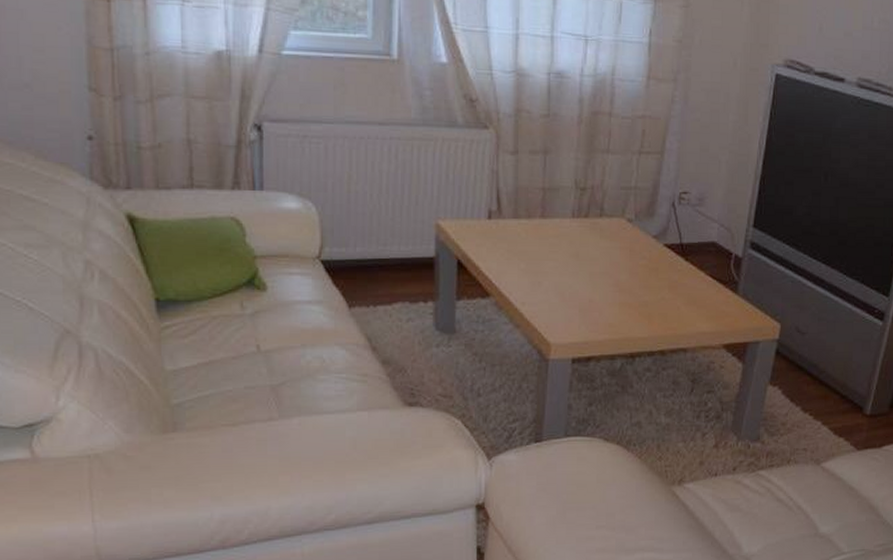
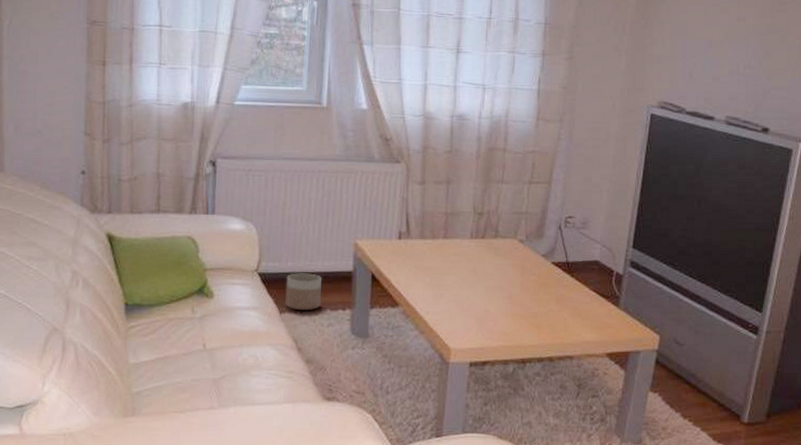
planter: none [355,260,399,304] -> present [285,273,322,311]

